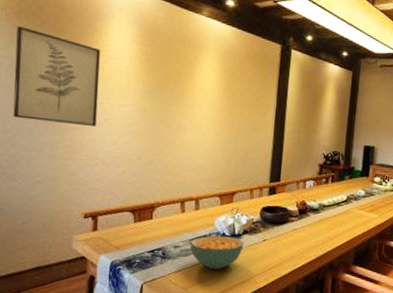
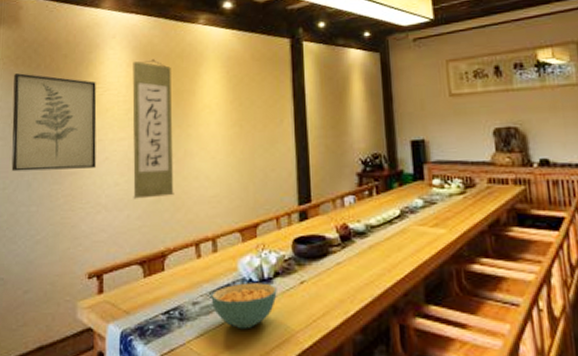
wall scroll: none [129,37,173,161] -> present [132,59,174,199]

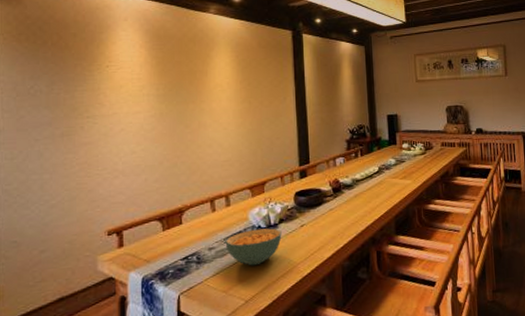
wall art: present [11,73,97,172] -> none [17,49,111,143]
wall scroll: present [132,59,174,199] -> none [146,42,190,165]

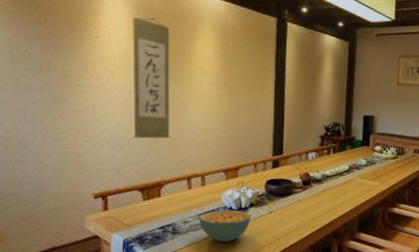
wall scroll: none [146,42,190,165] -> present [133,16,170,139]

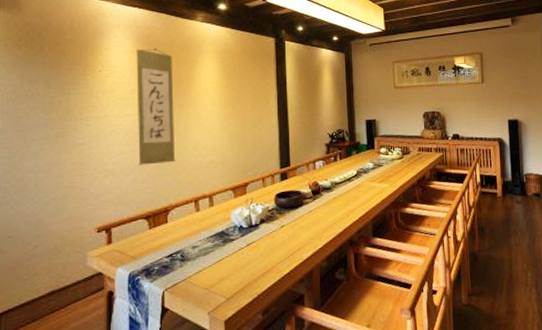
cereal bowl: present [198,210,251,243] -> none [208,228,263,265]

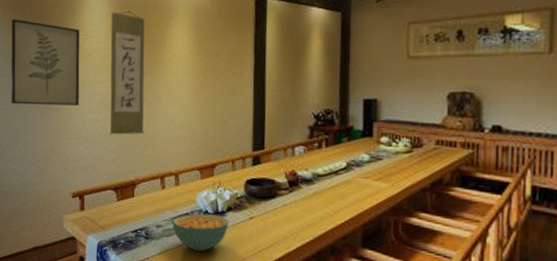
wall art: none [16,54,102,142] -> present [11,19,80,105]
cereal bowl: none [208,228,263,265] -> present [172,213,229,252]

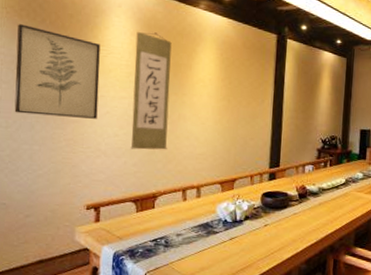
cereal bowl: present [172,213,229,252] -> none [192,222,246,257]

